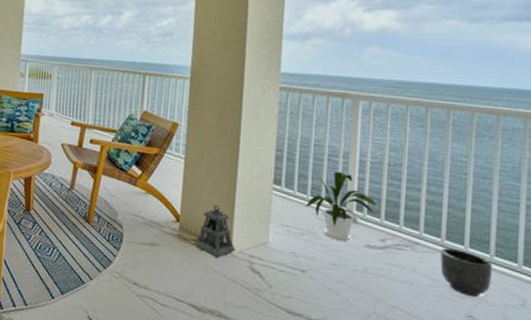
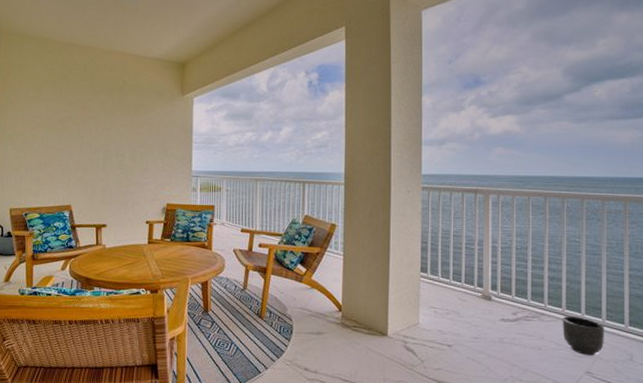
lantern: present [194,204,235,259] -> none [355,293,391,342]
house plant: present [306,171,376,242] -> none [449,257,508,318]

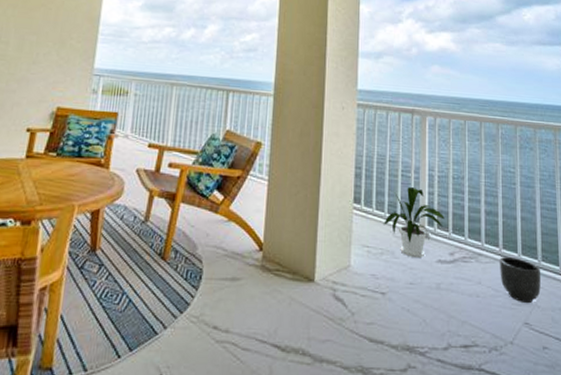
house plant: none [449,257,508,318] -> present [384,186,445,259]

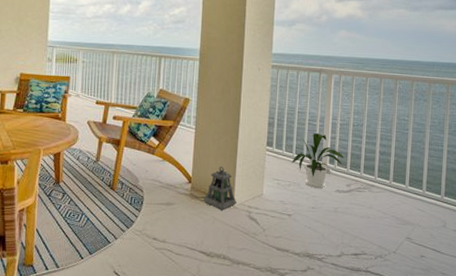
lantern: none [277,228,319,289] -> present [203,166,237,212]
planter: present [499,257,541,304] -> none [389,188,425,224]

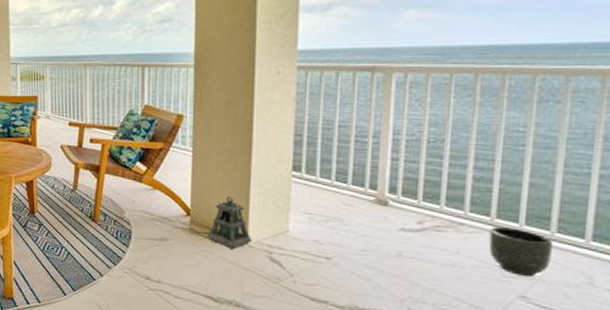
house plant: present [292,132,344,189] -> none [330,152,413,227]
planter: none [389,188,425,224] -> present [488,227,554,277]

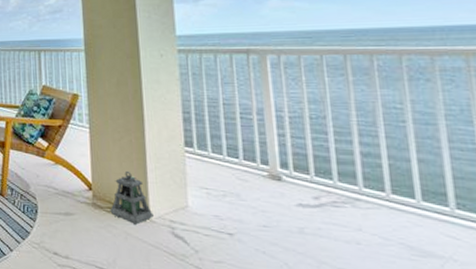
planter: present [488,227,554,277] -> none [387,203,458,256]

